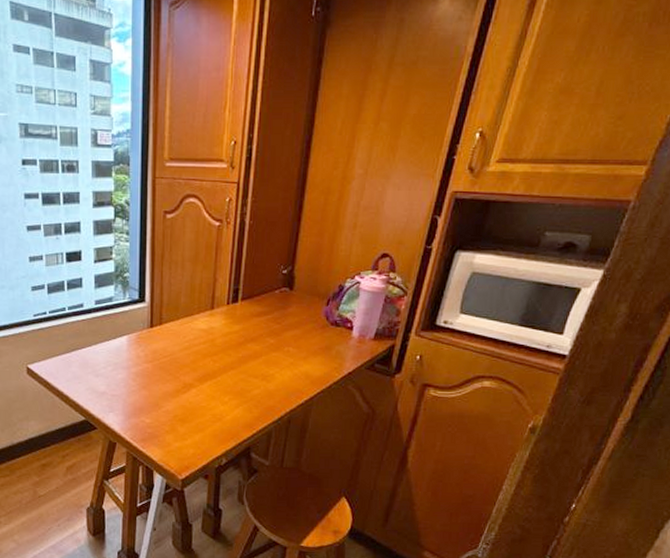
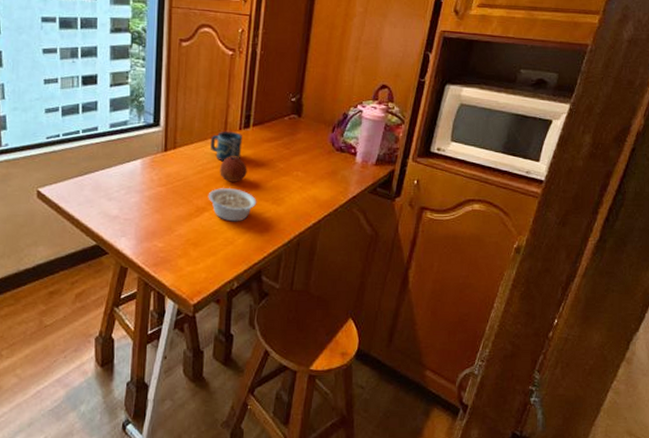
legume: none [195,364,246,399] -> present [208,188,257,222]
cup: none [197,306,230,338] -> present [211,131,242,162]
fruit: none [207,333,236,358] -> present [220,157,247,182]

